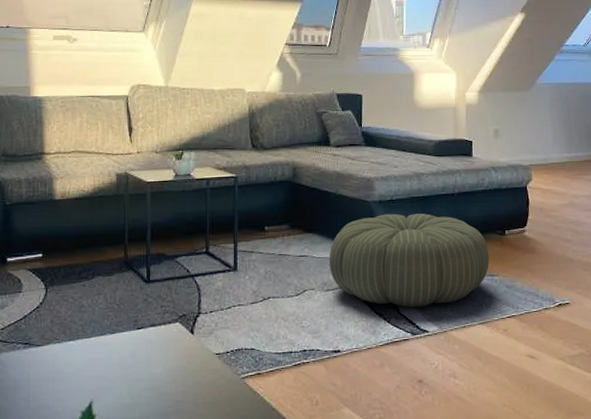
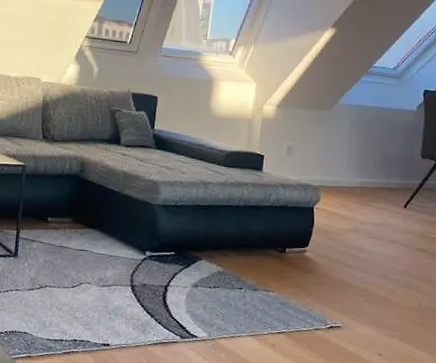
pouf: present [329,213,490,307] -> none [107,218,267,313]

